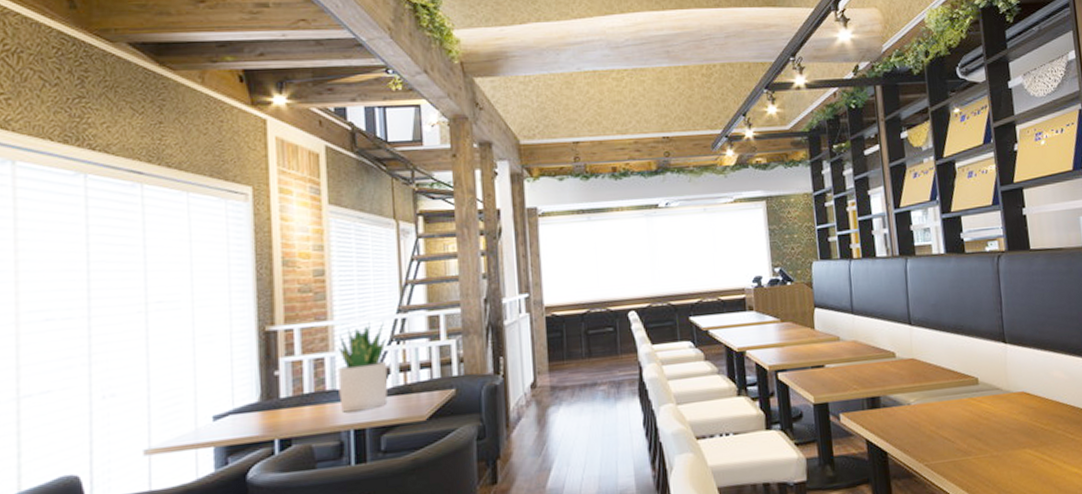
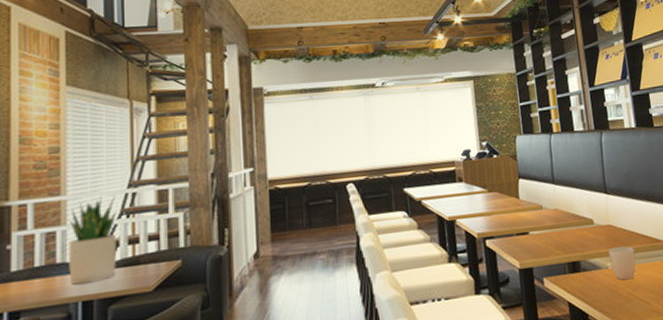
cup: none [911,381,941,418] -> present [608,246,636,280]

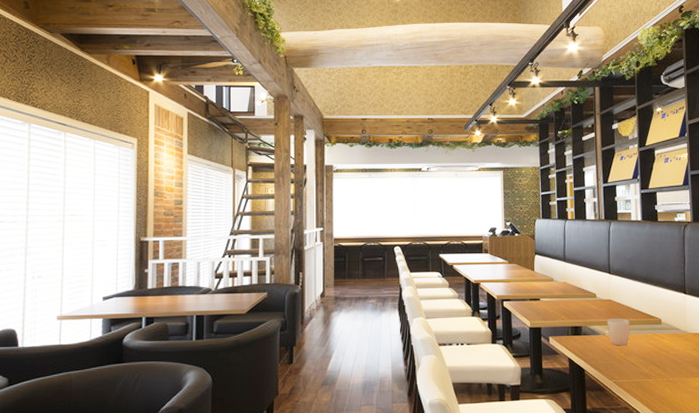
planter: present [68,196,117,285] -> none [187,239,222,303]

